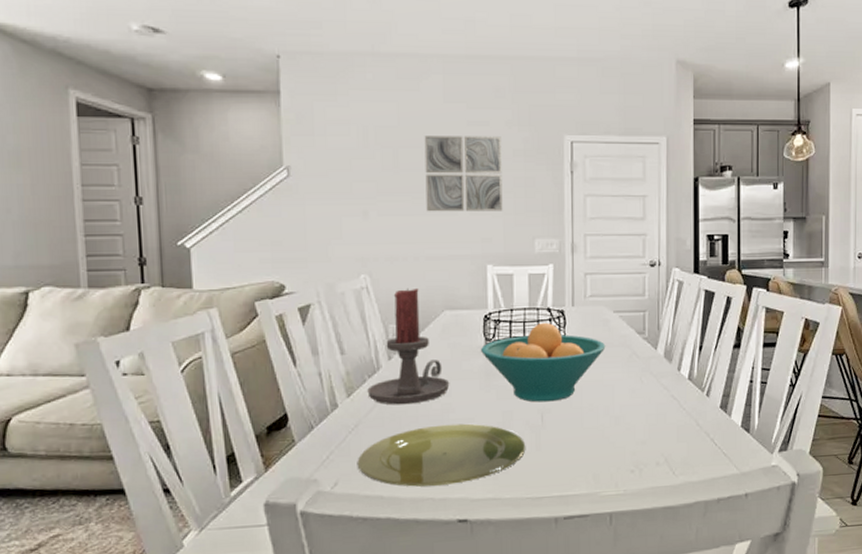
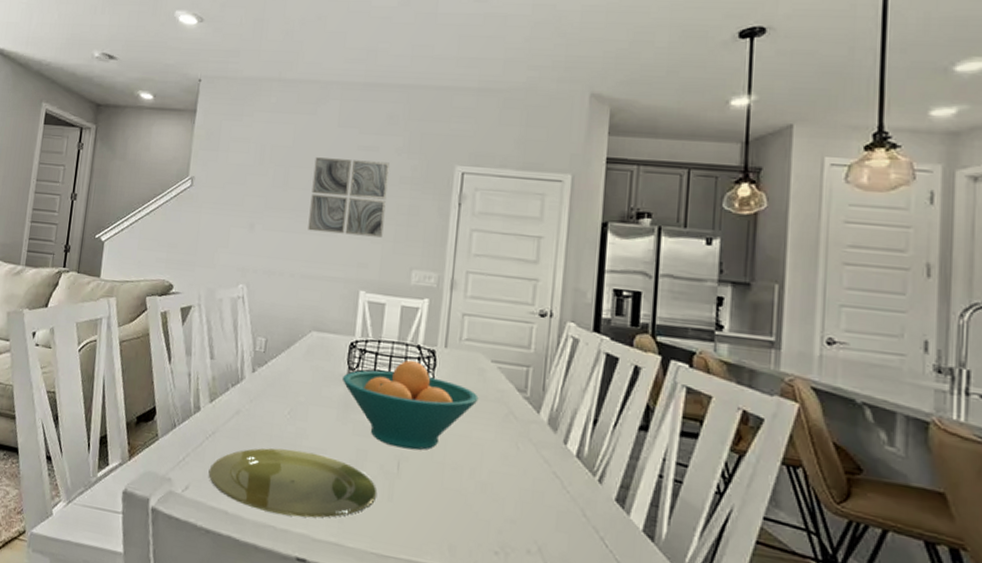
candle holder: present [367,287,450,405] -> none [228,303,308,422]

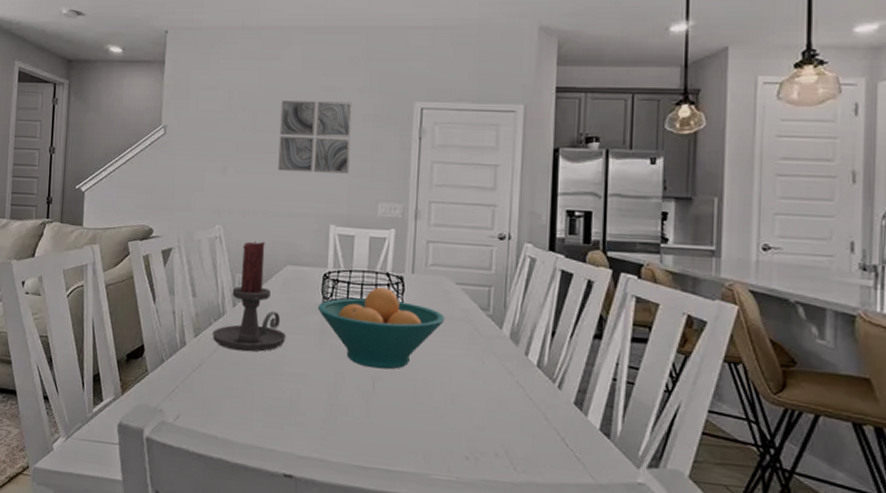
plate: present [208,448,377,518] -> none [197,375,356,437]
candle holder: none [228,303,308,422] -> present [212,240,287,352]

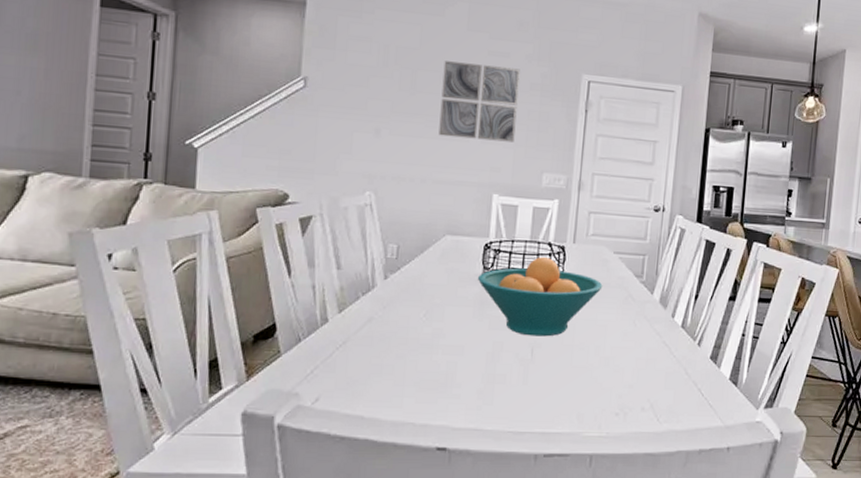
candle holder: present [212,240,287,352] -> none [359,209,444,326]

